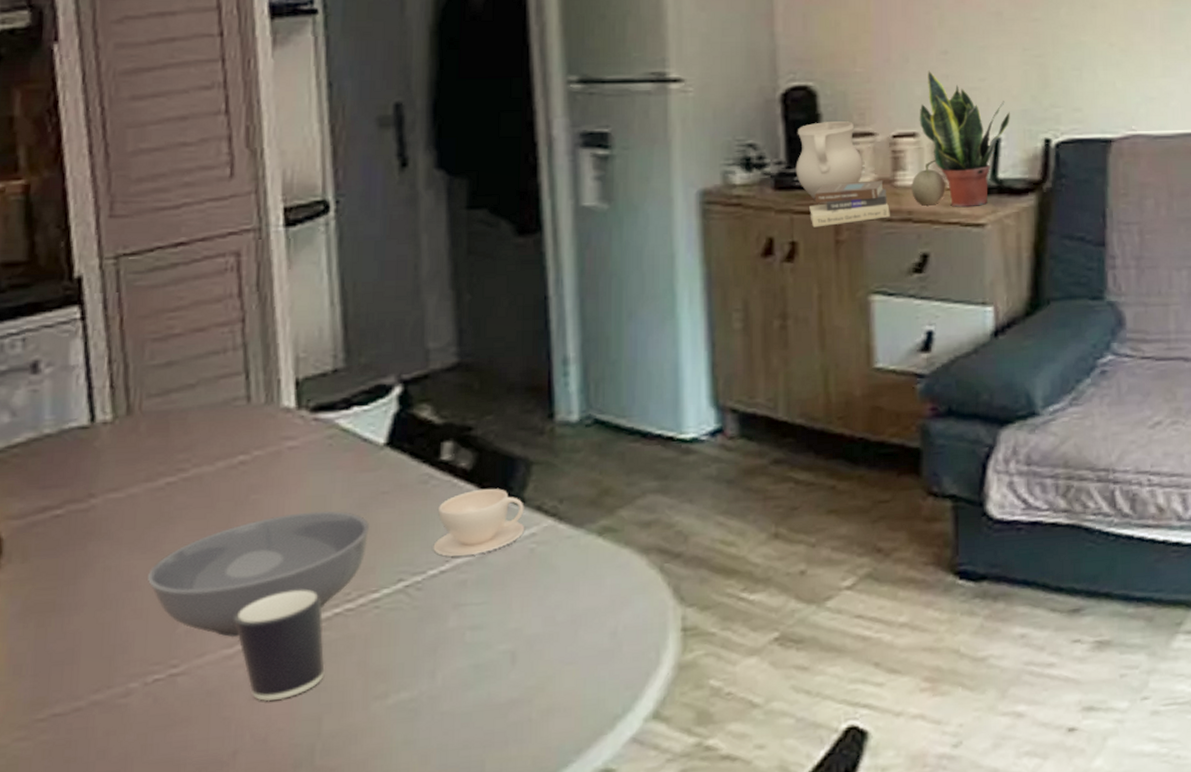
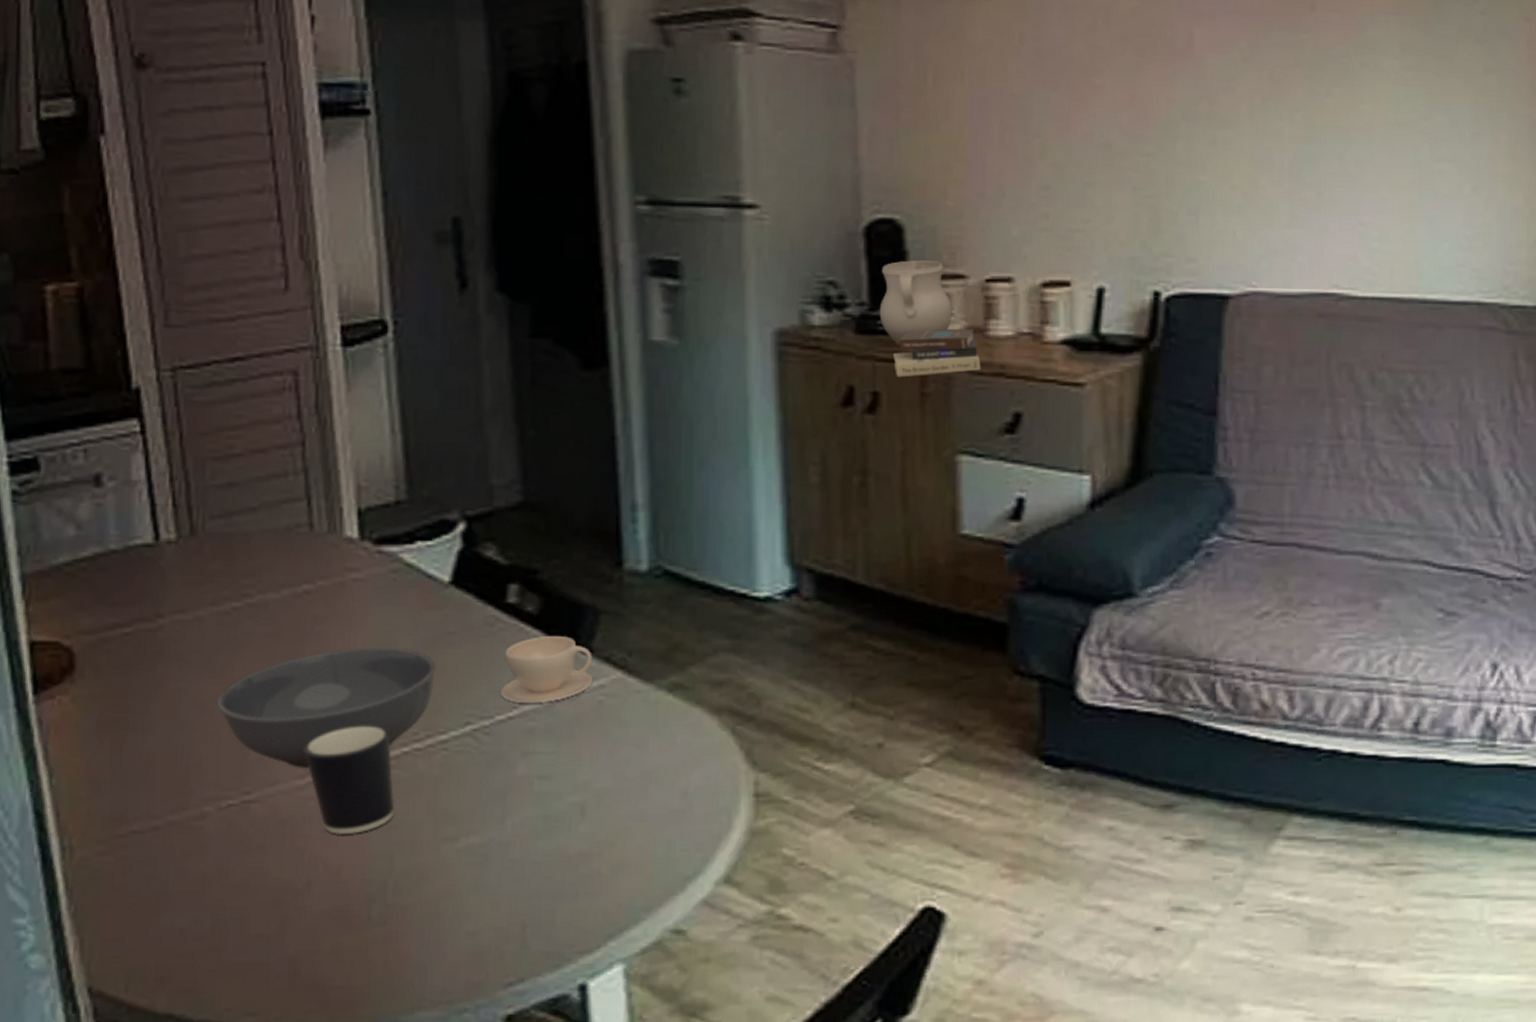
fruit: present [911,160,945,206] -> none [1005,309,1042,360]
potted plant: present [919,70,1010,207] -> none [1015,207,1116,363]

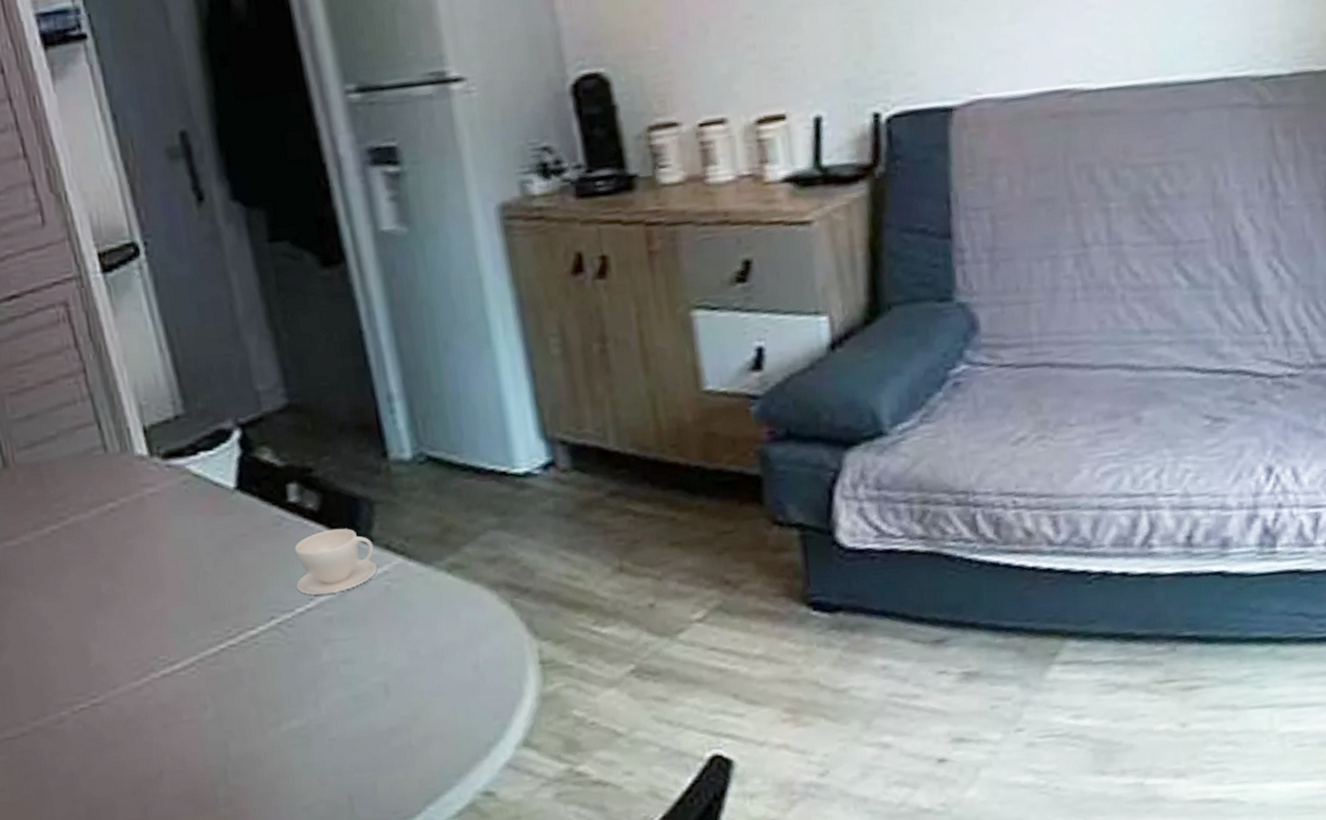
bowl: present [218,647,435,768] -> none [54,553,237,671]
mug: present [304,725,395,836] -> none [135,626,222,729]
ceramic jug: present [879,260,952,351] -> none [594,111,670,210]
books: present [892,328,981,378] -> none [615,178,705,238]

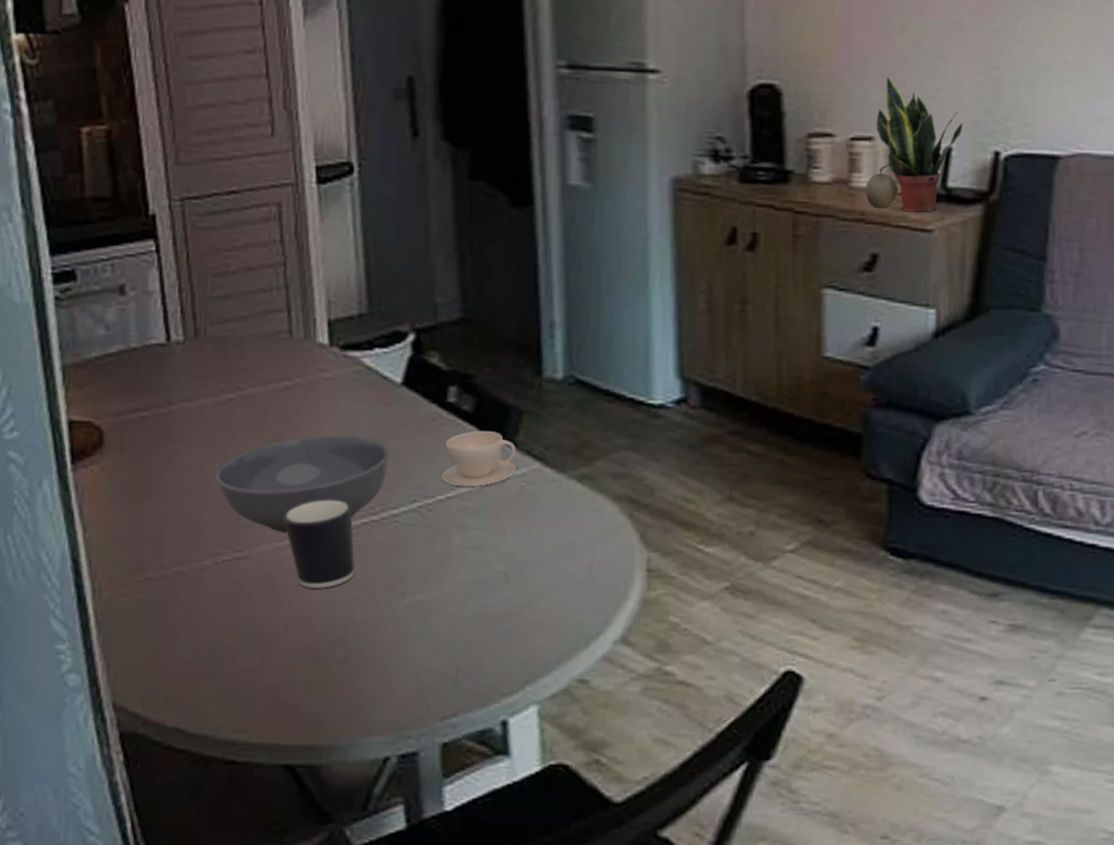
bowl: none [54,553,237,671] -> present [216,435,389,532]
mug: none [135,626,222,729] -> present [283,499,355,589]
fruit: none [725,149,764,205] -> present [865,164,897,208]
potted plant: none [726,41,831,204] -> present [876,76,963,212]

